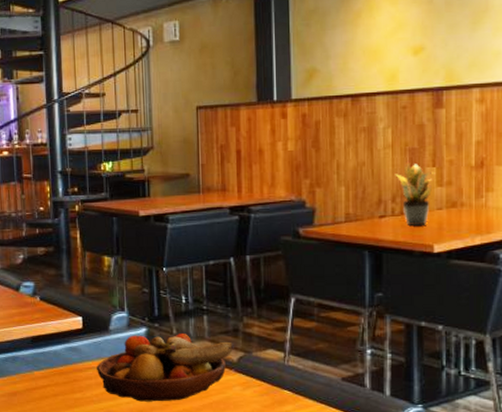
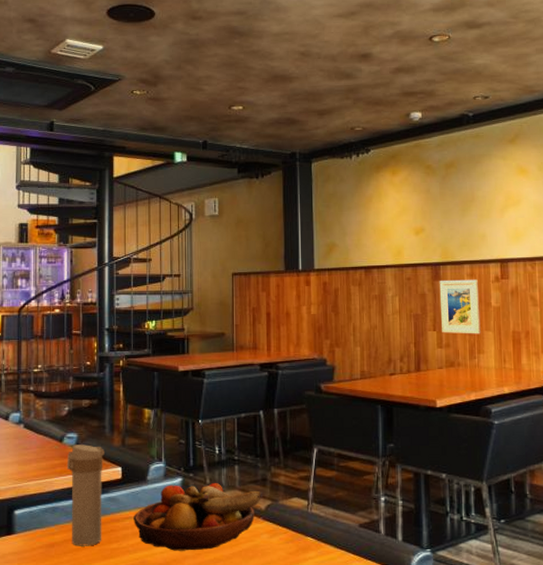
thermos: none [24,293,65,396] -> present [66,445,104,546]
potted plant: present [395,160,436,225] -> none [402,324,436,382]
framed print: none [441,105,491,170] -> present [439,279,481,334]

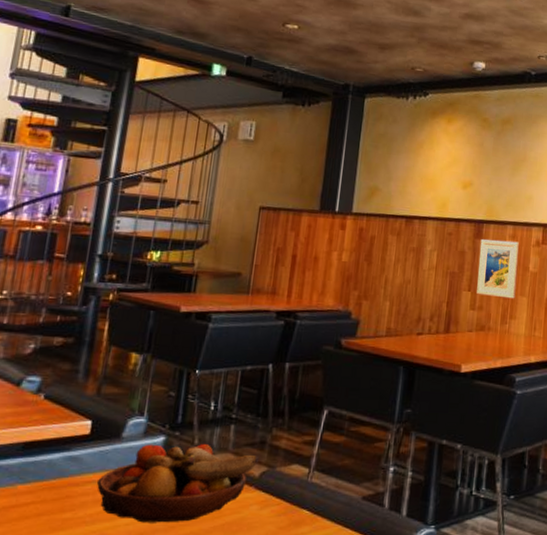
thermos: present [66,445,104,546] -> none [12,390,73,515]

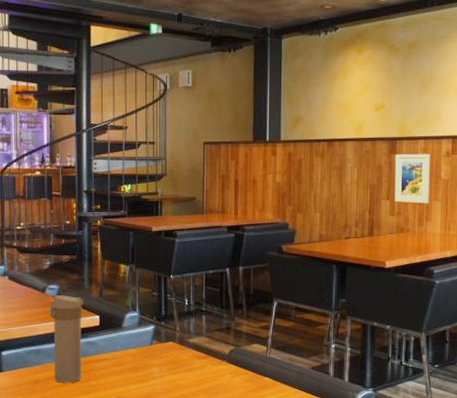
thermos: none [12,390,73,515] -> present [49,295,84,383]
fruit bowl: present [97,444,258,523] -> none [110,331,226,388]

